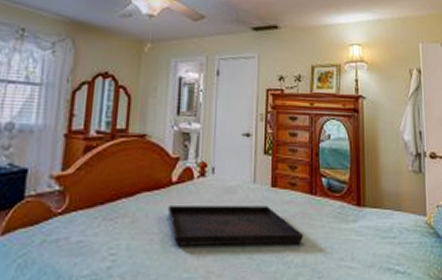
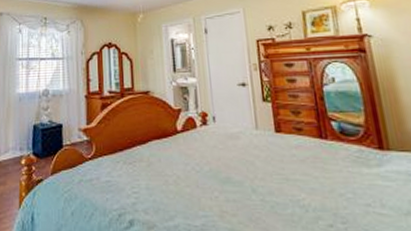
serving tray: present [167,205,304,246] -> none [176,150,320,189]

